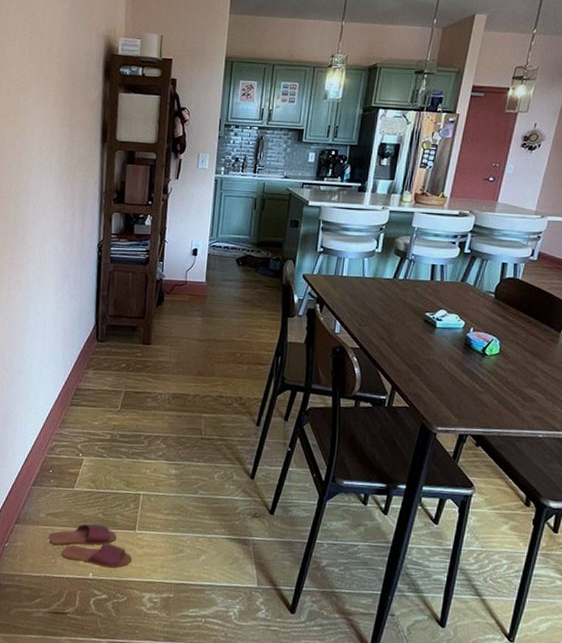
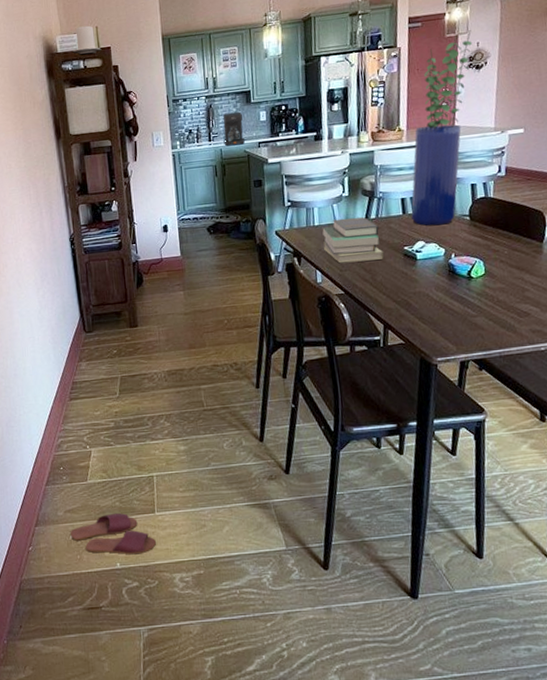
coffee maker: none [268,147,291,182] -> present [222,111,245,146]
books: none [347,273,406,321] -> present [322,217,385,264]
vase: none [438,110,531,298] -> present [411,30,473,226]

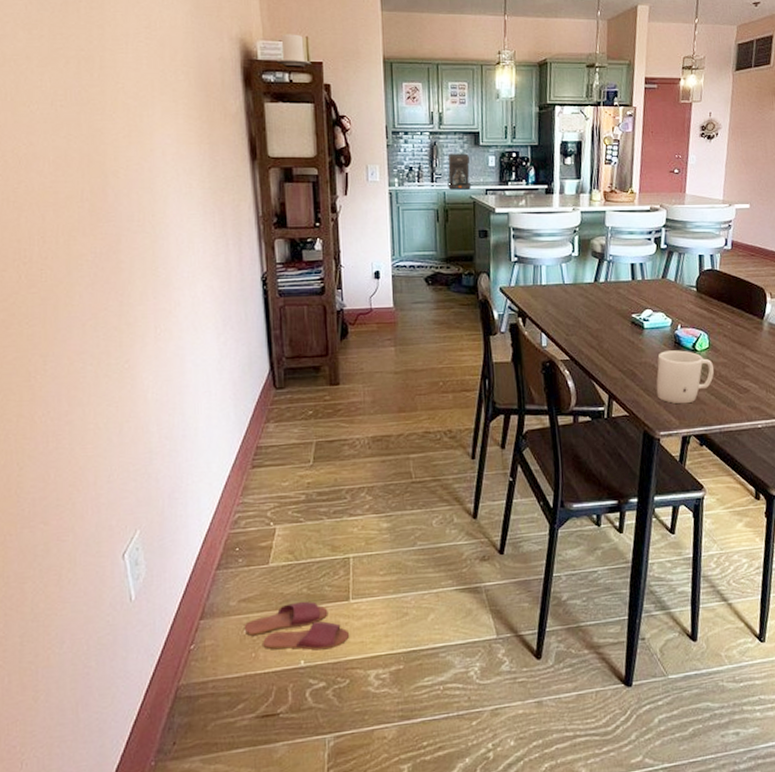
books: present [322,217,385,264] -> none [549,279,612,327]
vase: present [411,30,473,226] -> none [640,99,706,295]
mug: none [431,278,492,331] -> present [656,350,715,404]

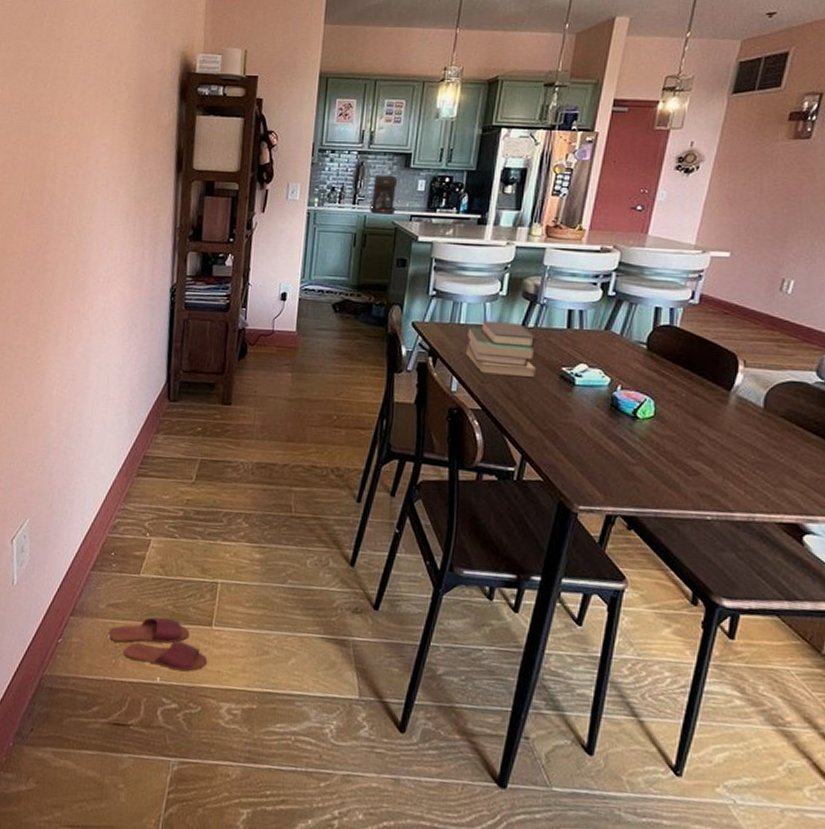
books: none [549,279,612,327] -> present [465,320,537,377]
mug: present [656,350,715,404] -> none [580,413,658,478]

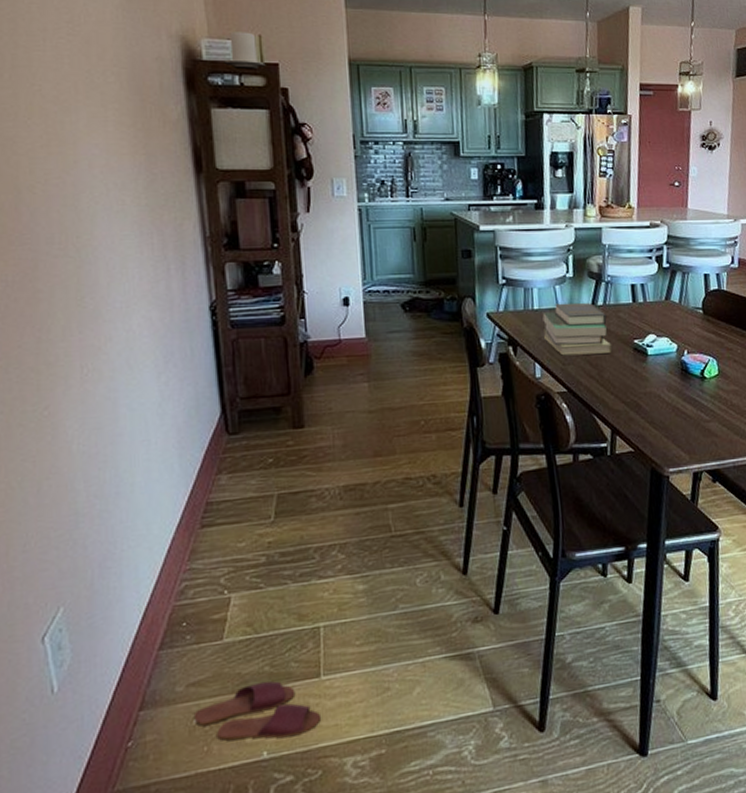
coffee maker: present [370,175,397,215] -> none [424,165,451,205]

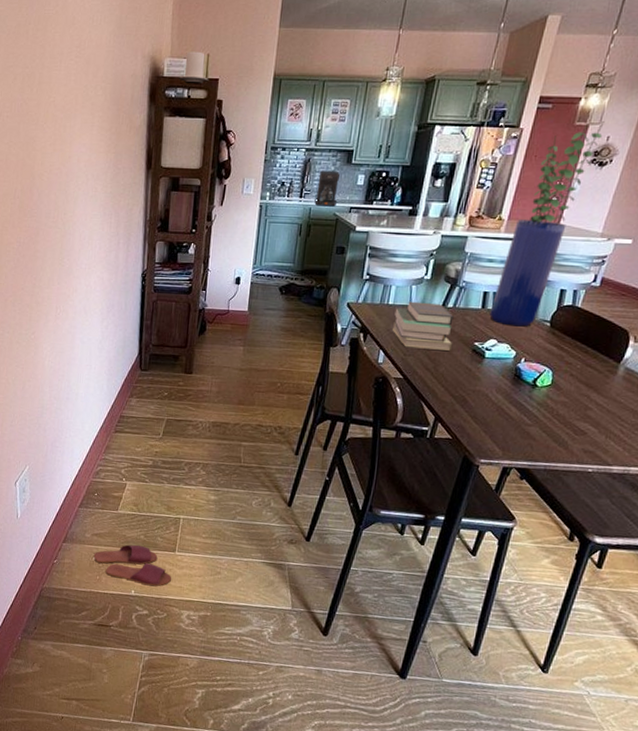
coffee maker: none [424,165,451,205] -> present [314,170,340,207]
vase: none [641,107,706,318] -> present [489,121,605,327]

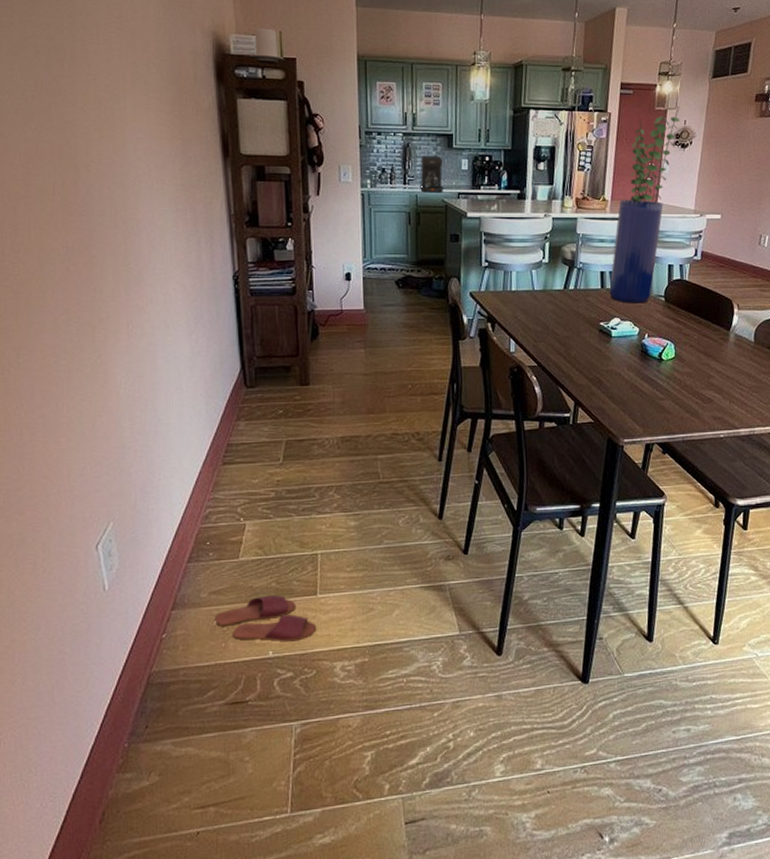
books: present [392,301,454,351] -> none [518,286,580,334]

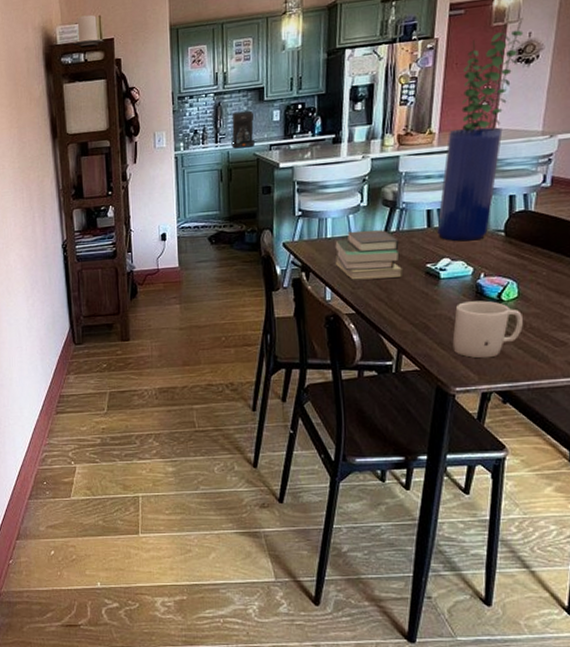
slippers: present [214,594,316,642] -> none [51,531,138,575]
books: none [518,286,580,334] -> present [335,230,404,280]
mug: none [621,359,680,413] -> present [452,300,524,359]

